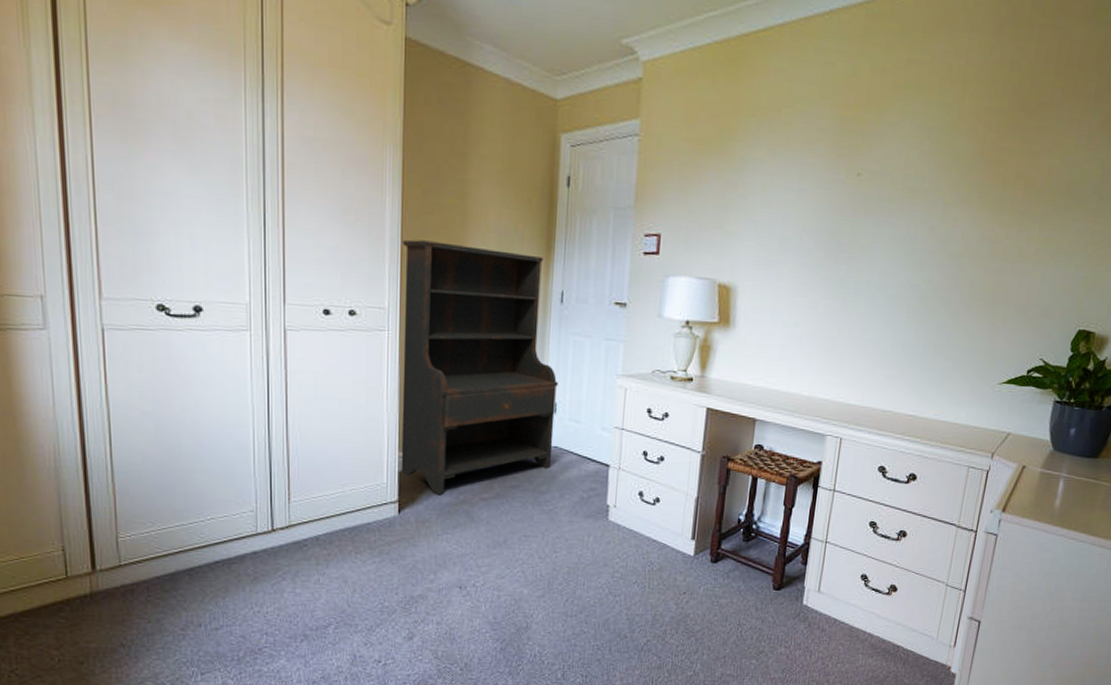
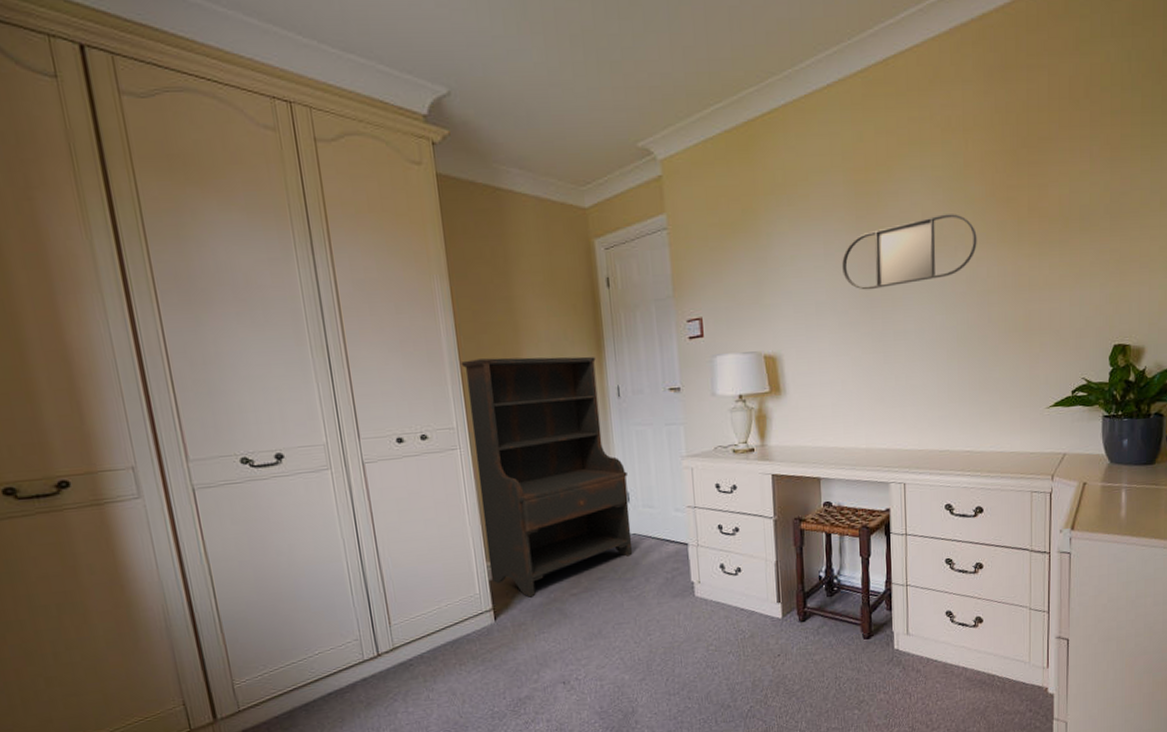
home mirror: none [813,166,959,234] -> present [842,214,977,290]

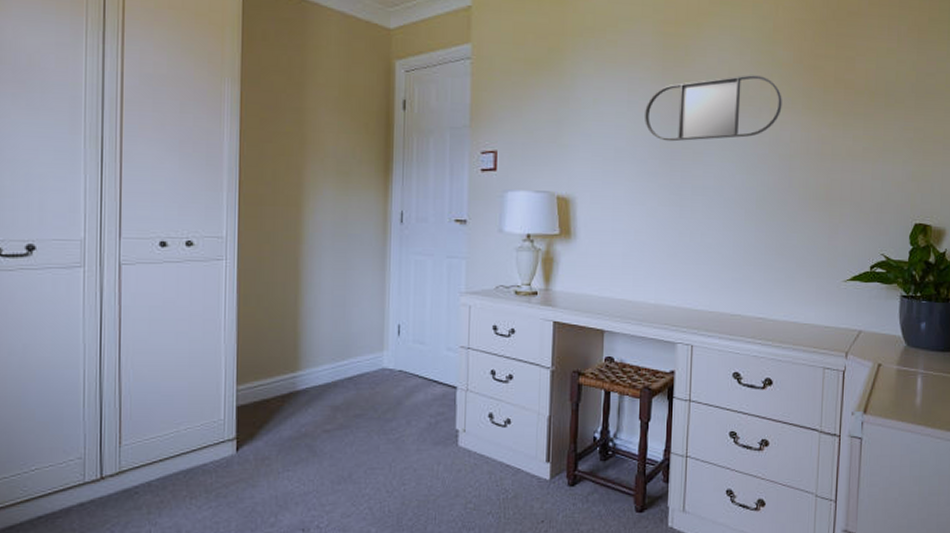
bookshelf: present [461,356,633,598] -> none [239,168,401,429]

